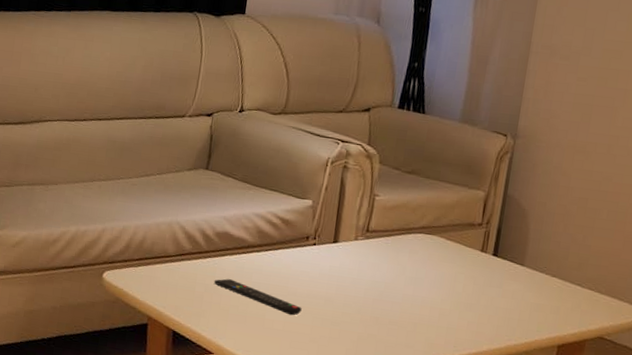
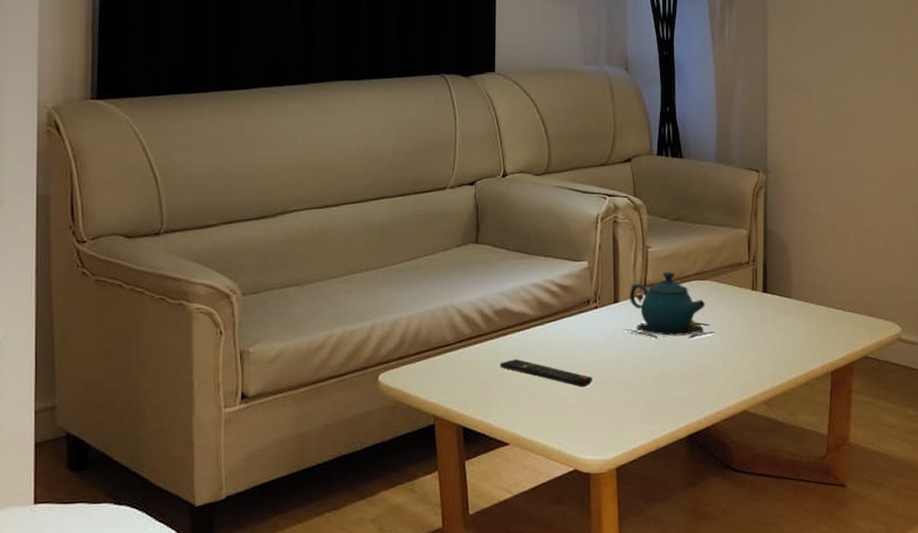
teapot: none [340,220,434,289] -> present [624,271,715,339]

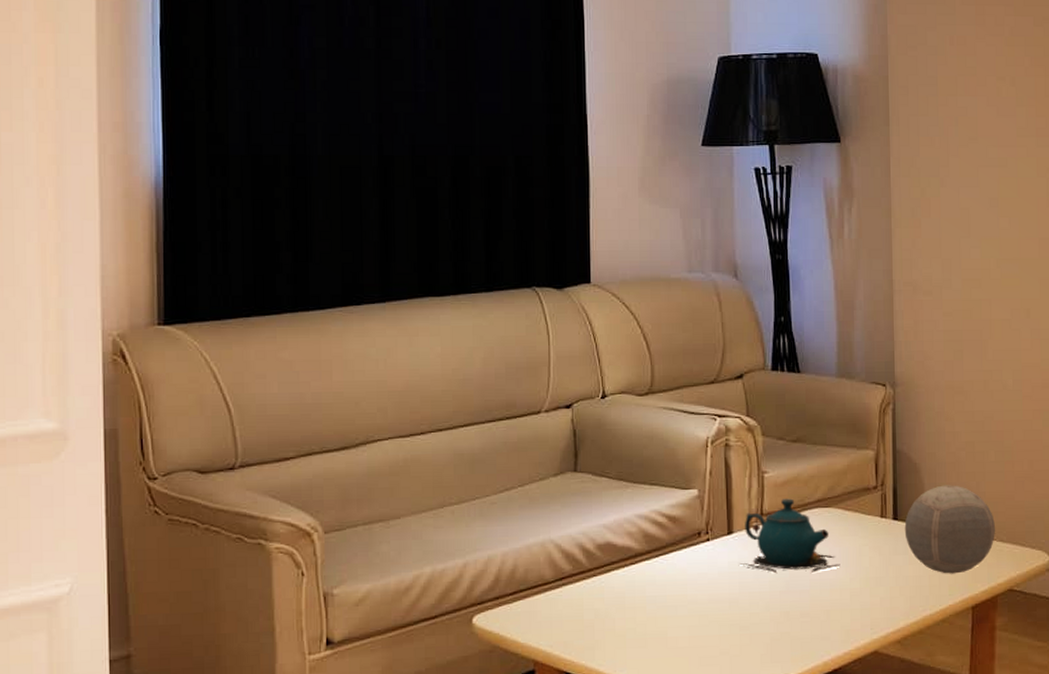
remote control: present [499,359,592,388] -> none [603,598,706,628]
decorative orb: none [773,262,853,342] -> present [904,485,995,574]

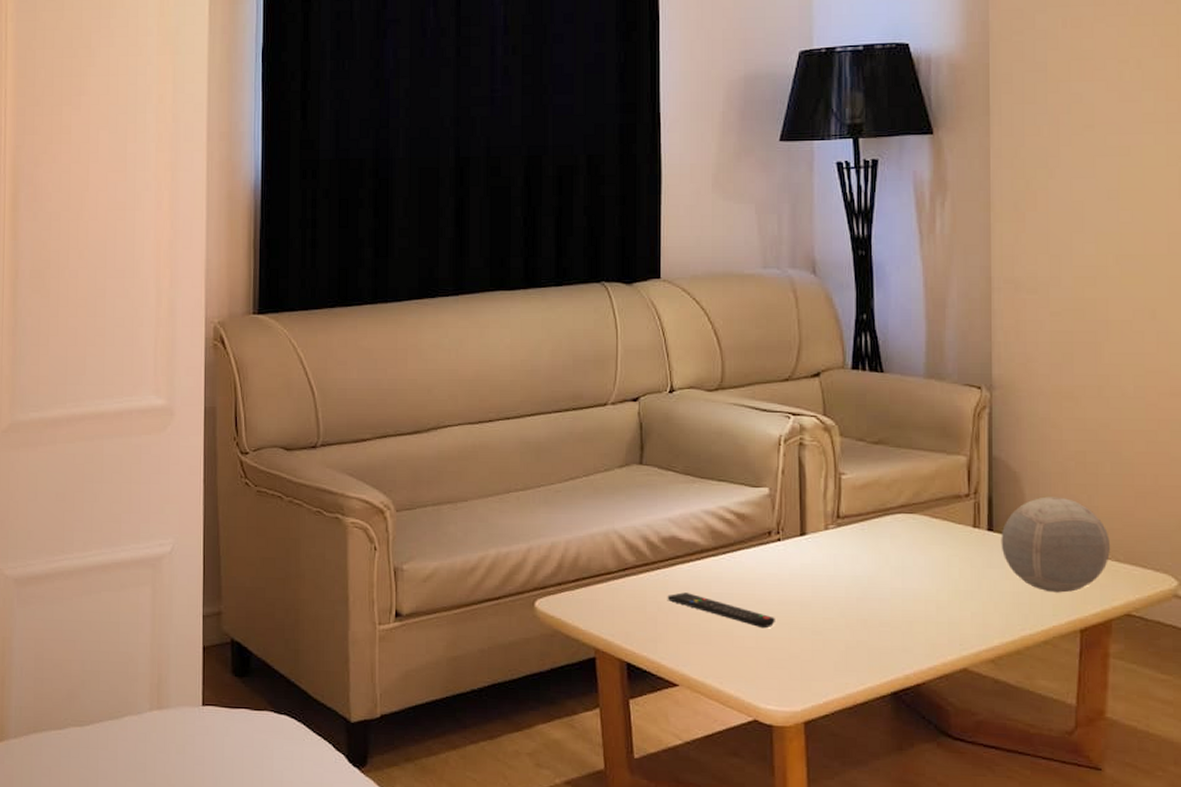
remote control: none [603,598,706,628] -> present [667,592,775,629]
teapot: present [739,498,840,573] -> none [813,502,926,581]

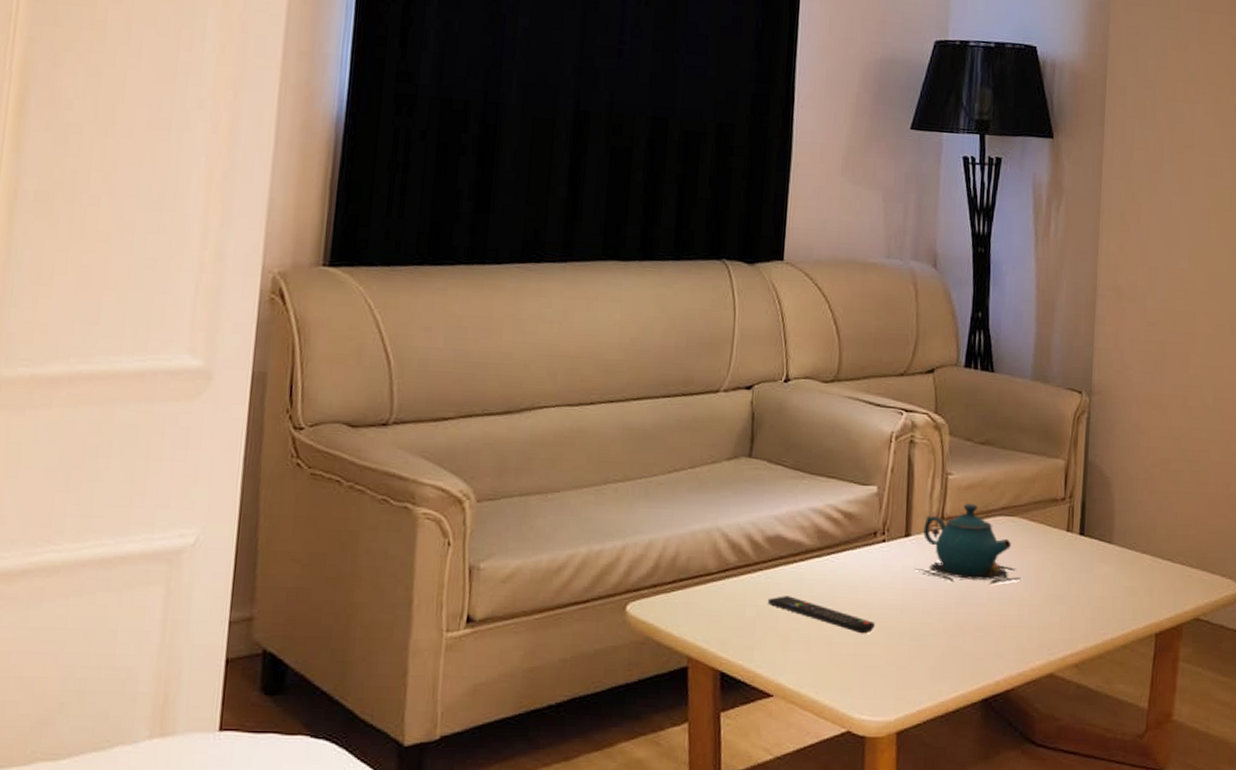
teapot: none [813,502,926,581] -> present [915,503,1021,585]
decorative orb: present [1001,496,1110,593] -> none [1090,502,1185,598]

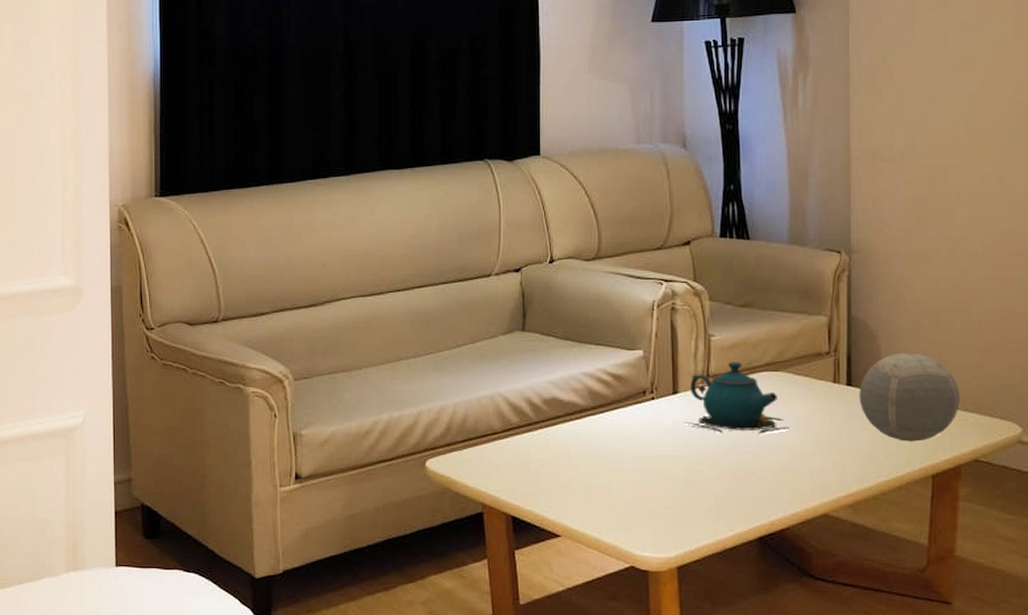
remote control: present [767,596,875,634] -> none [549,450,650,482]
decorative orb: none [1090,502,1185,598] -> present [859,352,960,442]

